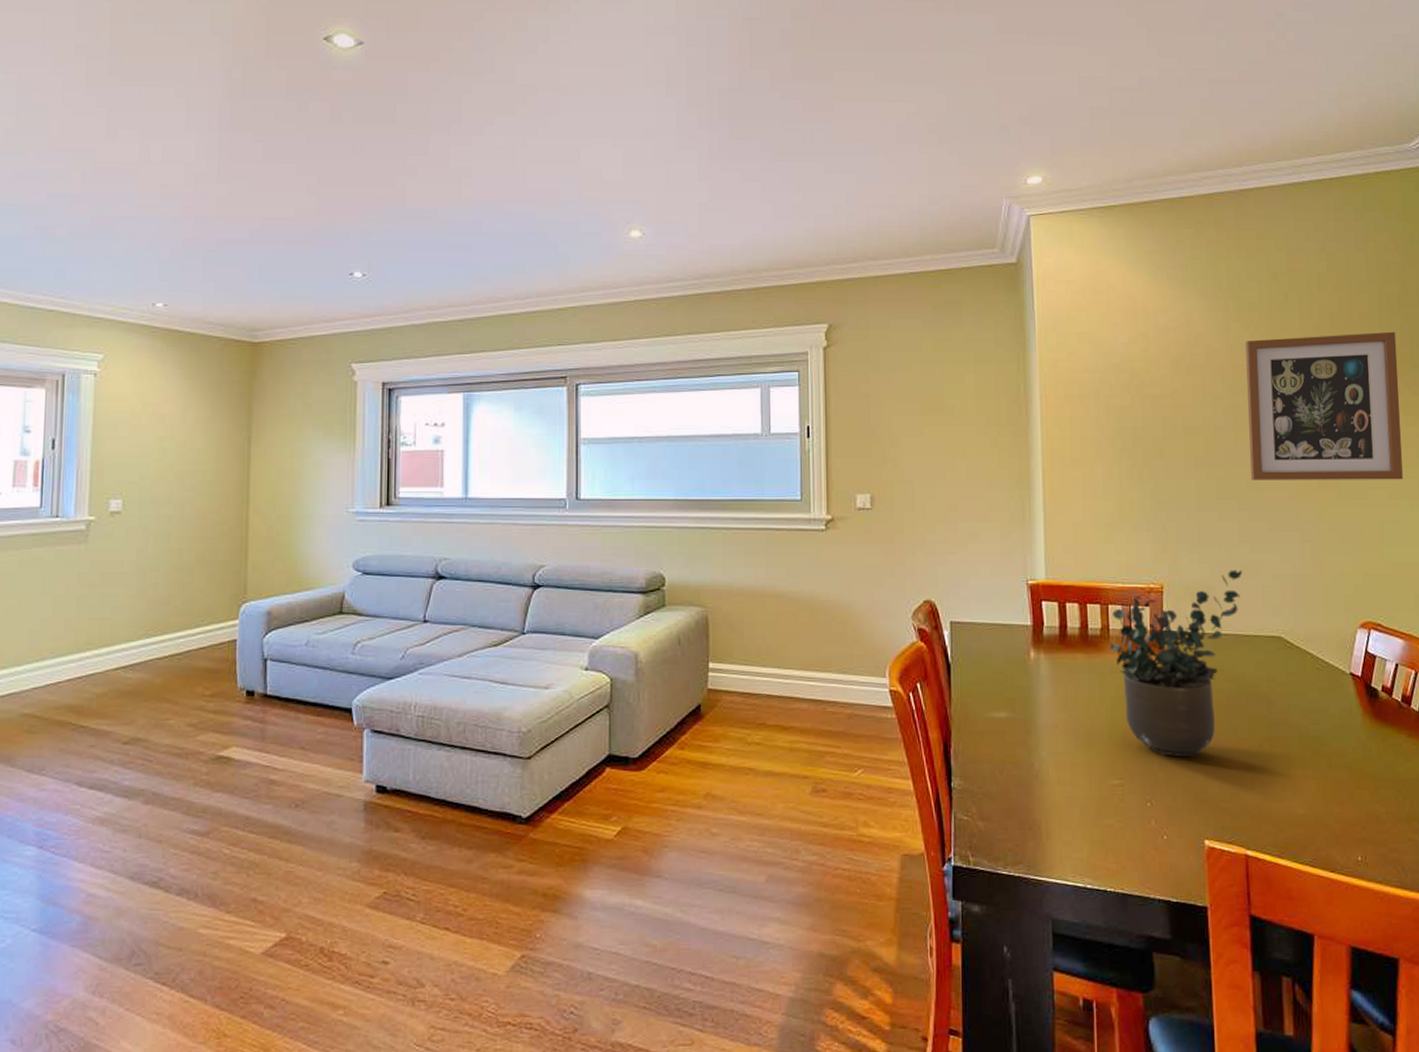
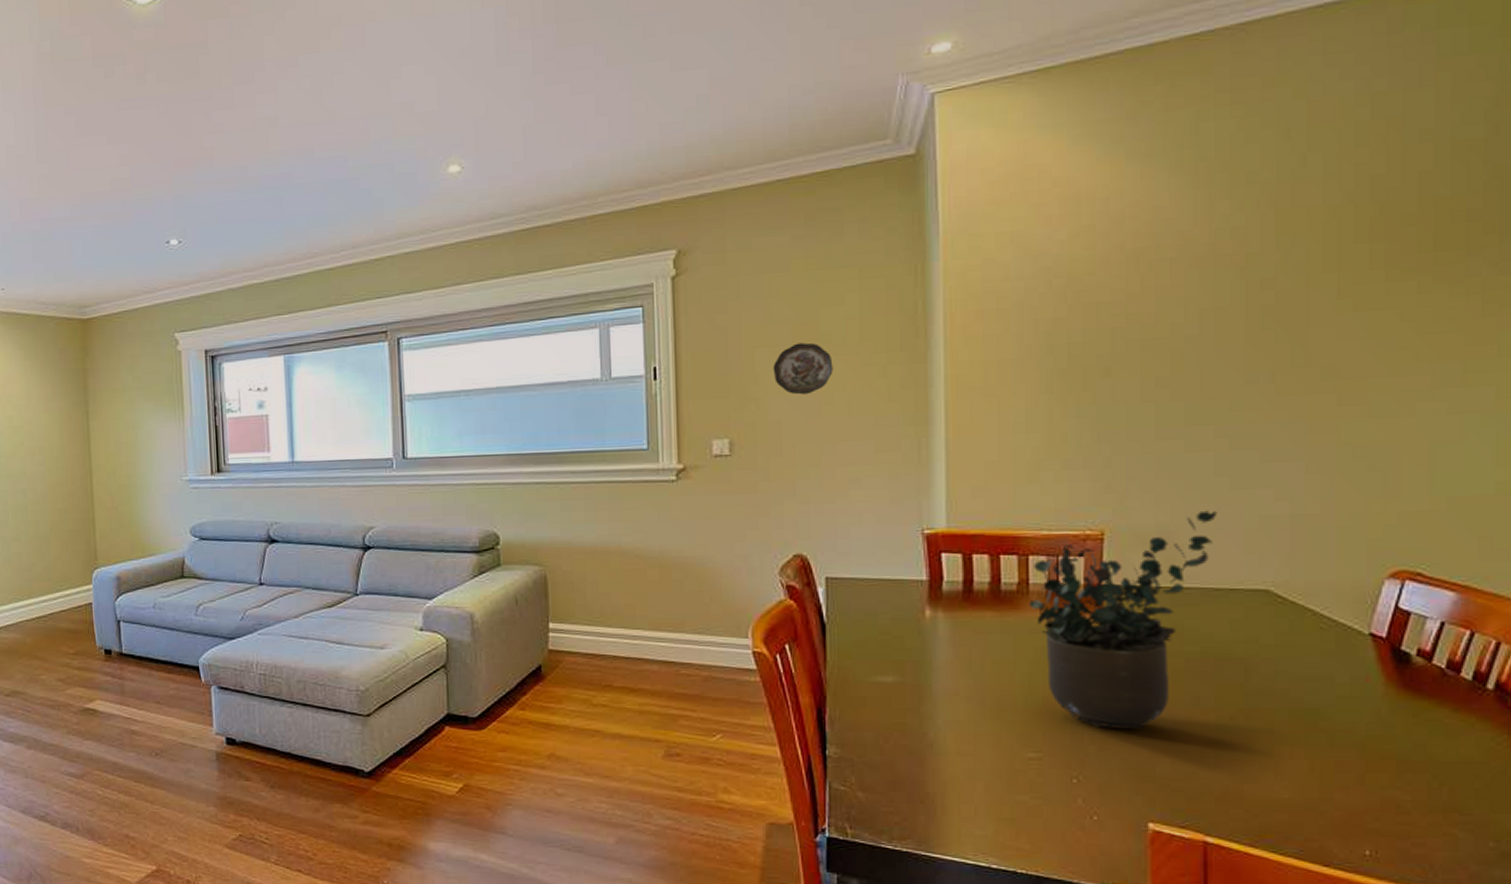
decorative plate: none [906,413,955,458] -> present [772,342,833,395]
wall art: present [1245,331,1403,480] -> none [1235,191,1477,400]

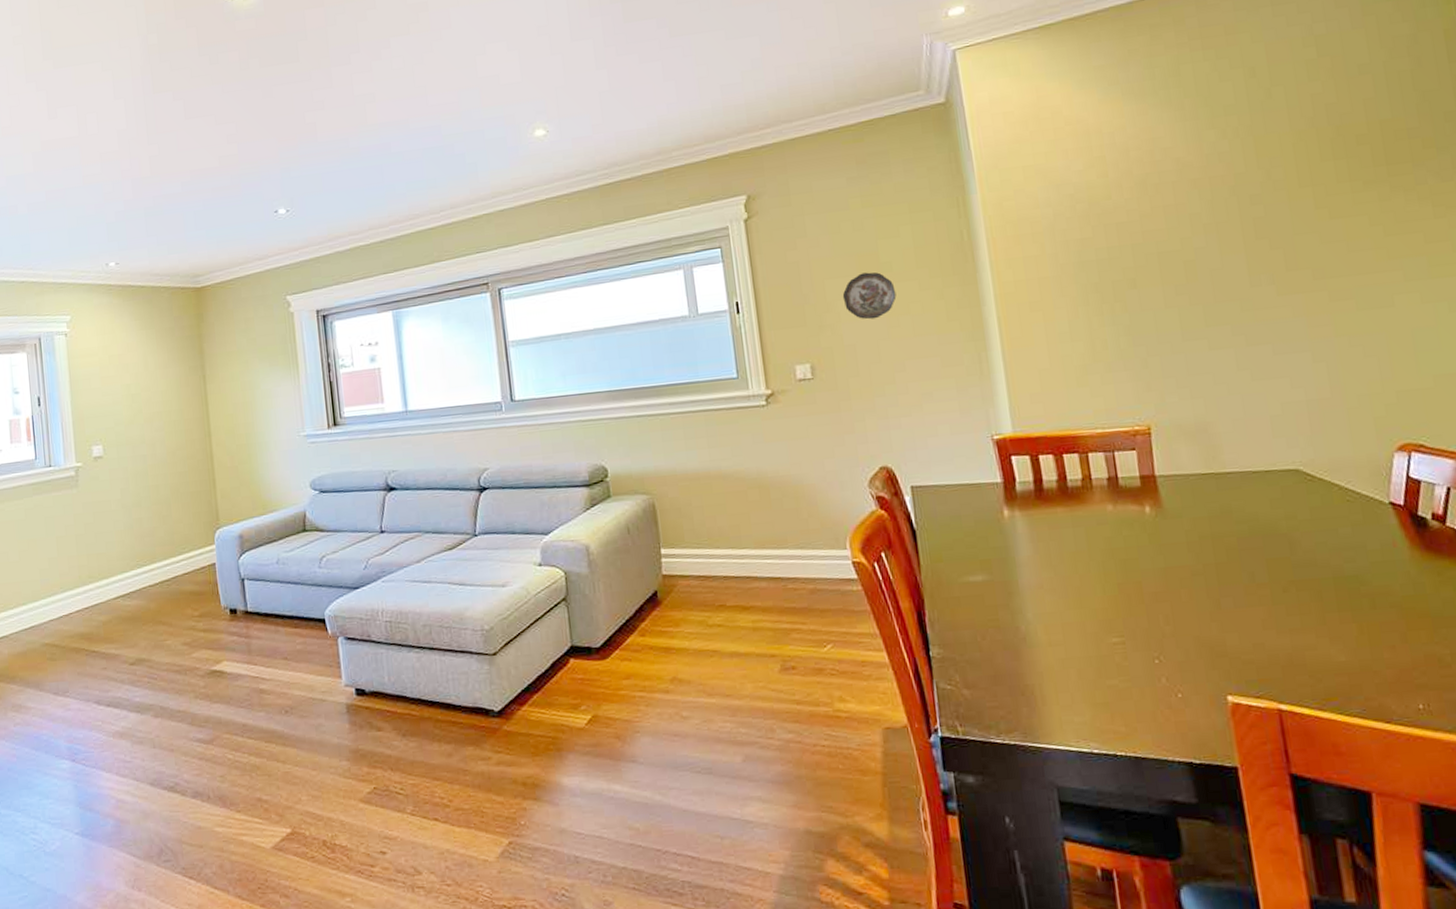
potted plant: present [1029,510,1218,730] -> none [1094,400,1245,609]

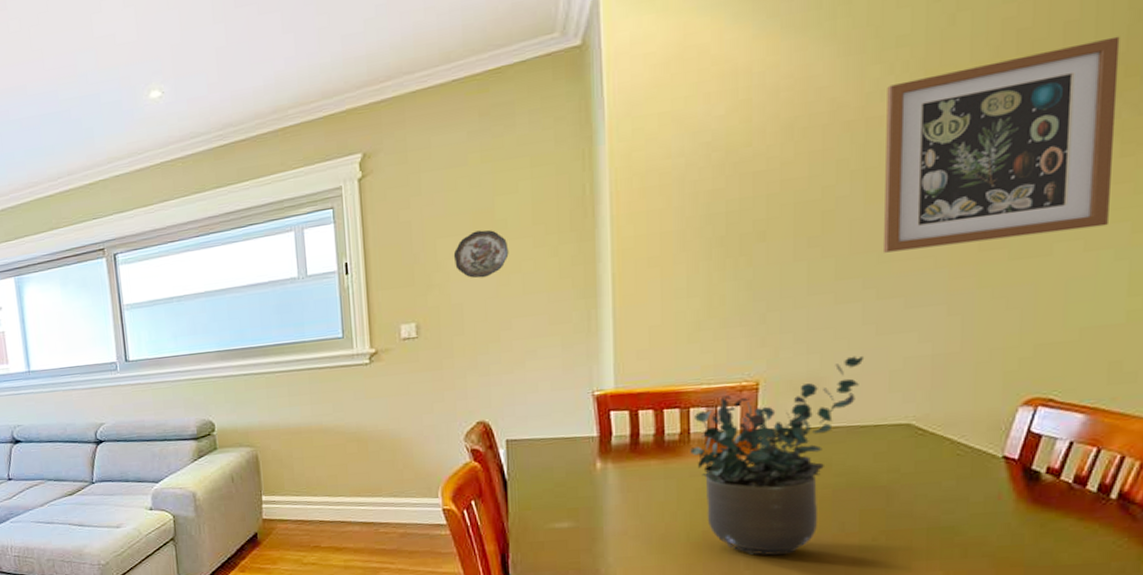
potted plant: none [1094,400,1245,609] -> present [690,355,865,556]
wall art: none [1223,113,1437,301] -> present [882,36,1120,253]

